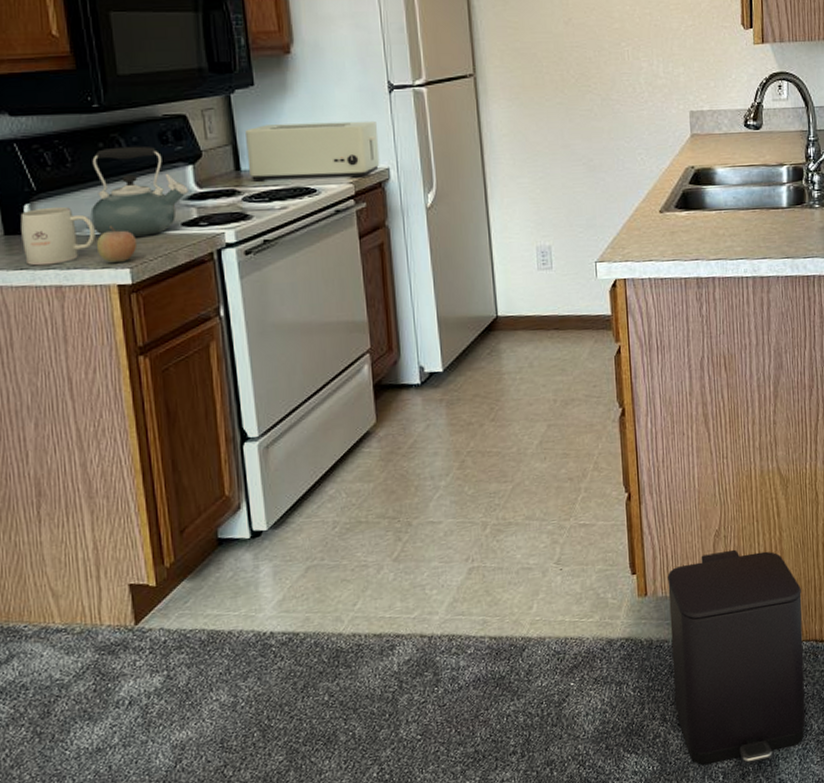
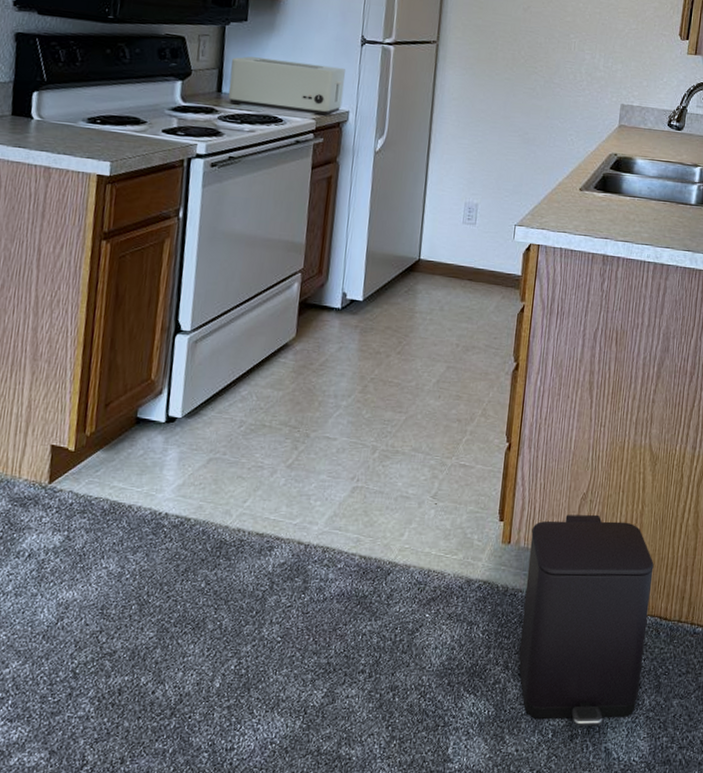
mug: present [20,206,96,266] -> none [24,97,89,148]
kettle: present [90,146,189,238] -> none [86,55,174,137]
fruit: present [96,226,138,263] -> none [86,122,122,155]

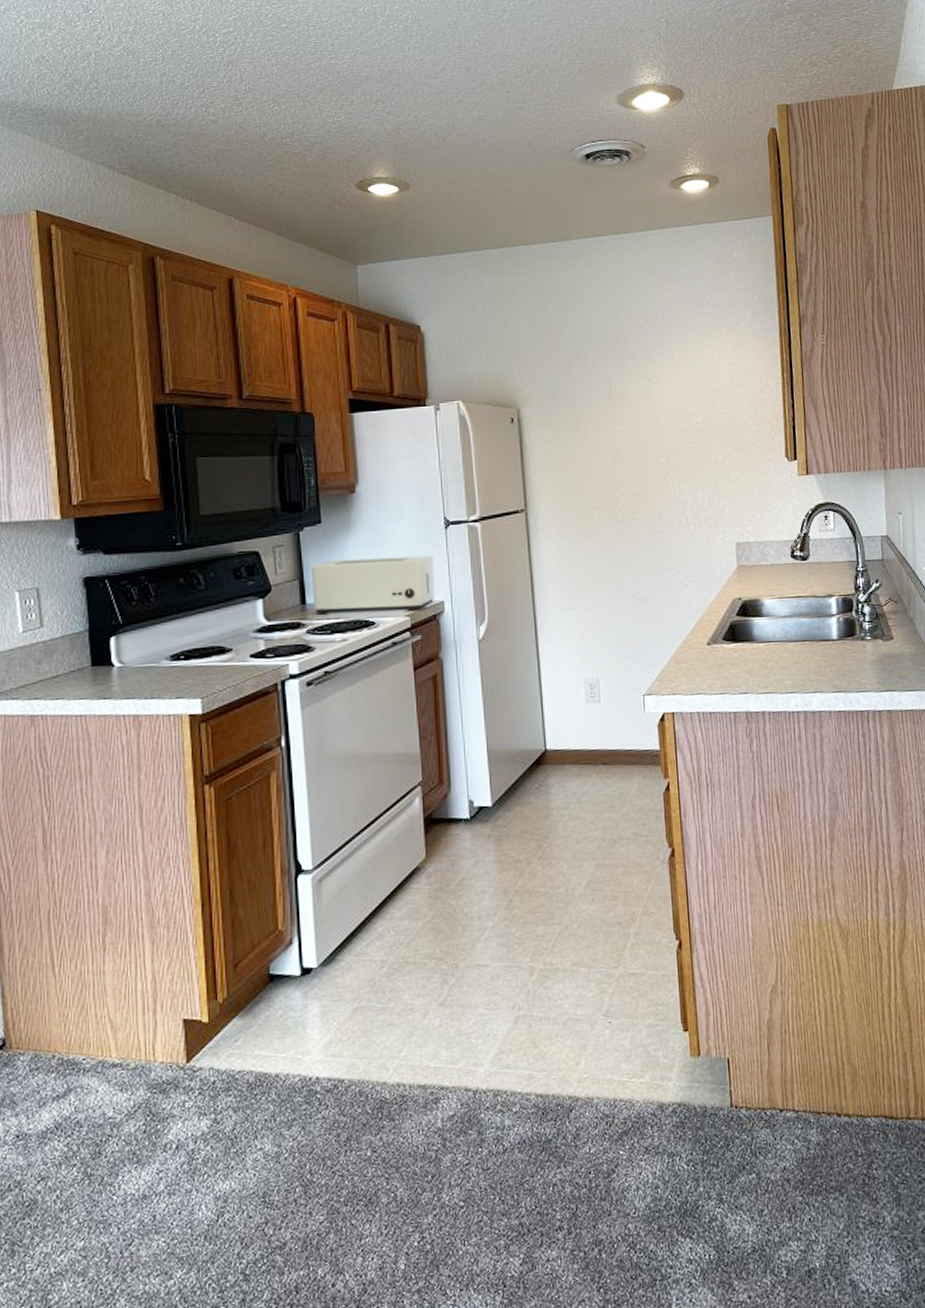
pedal bin: present [518,514,654,726] -> none [721,1007,877,1259]

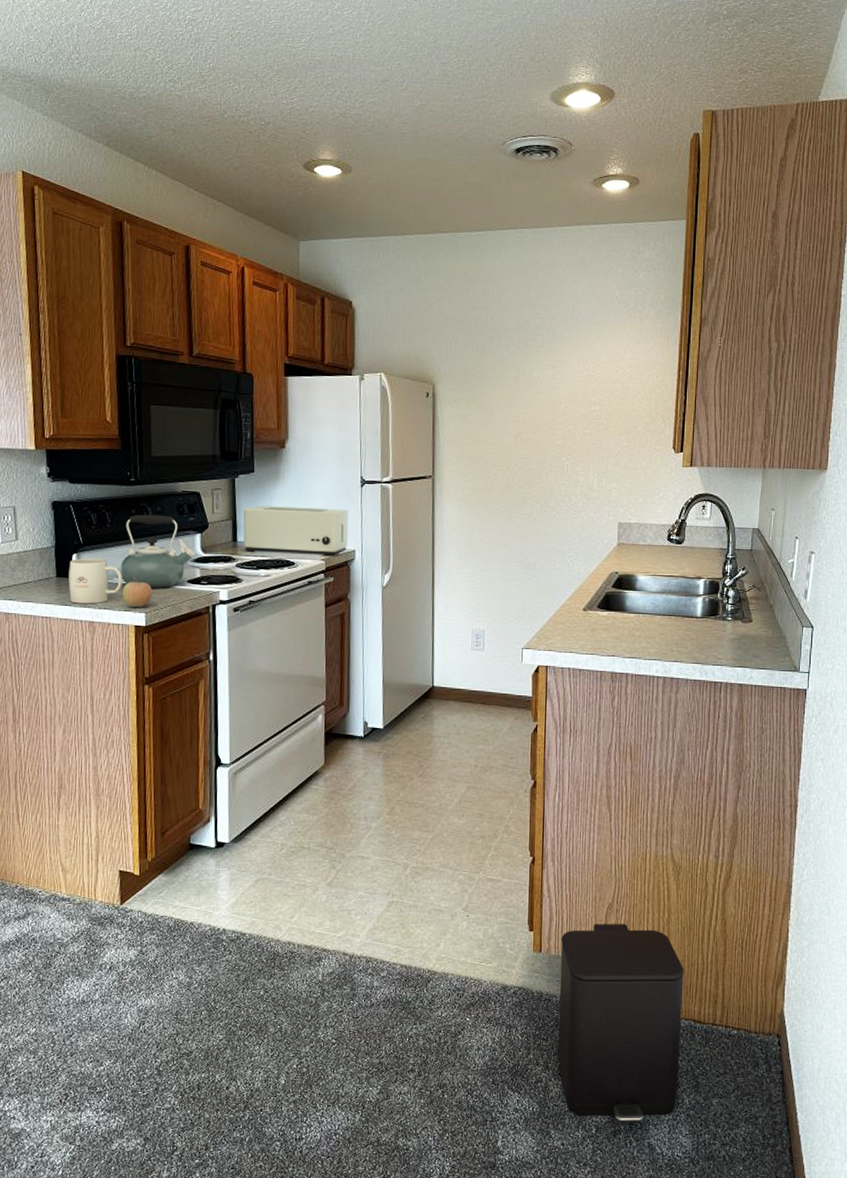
mug: none [107,638,172,696] -> present [68,558,123,604]
kettle: none [169,581,258,669] -> present [120,514,195,589]
fruit: none [172,657,209,693] -> present [122,577,153,607]
pedal bin: none [721,1007,877,1259] -> present [558,923,684,1123]

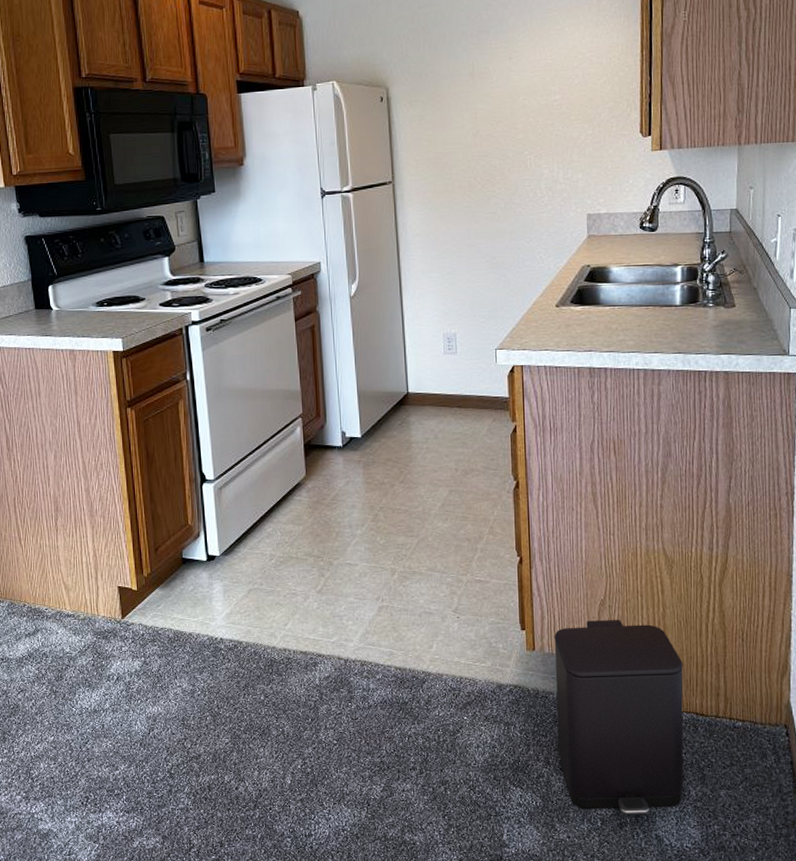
mug: present [68,558,123,604] -> none [46,288,98,334]
kettle: present [120,514,195,589] -> none [94,241,165,315]
fruit: present [122,577,153,607] -> none [98,304,127,333]
toaster: present [243,506,349,556] -> none [208,221,313,271]

